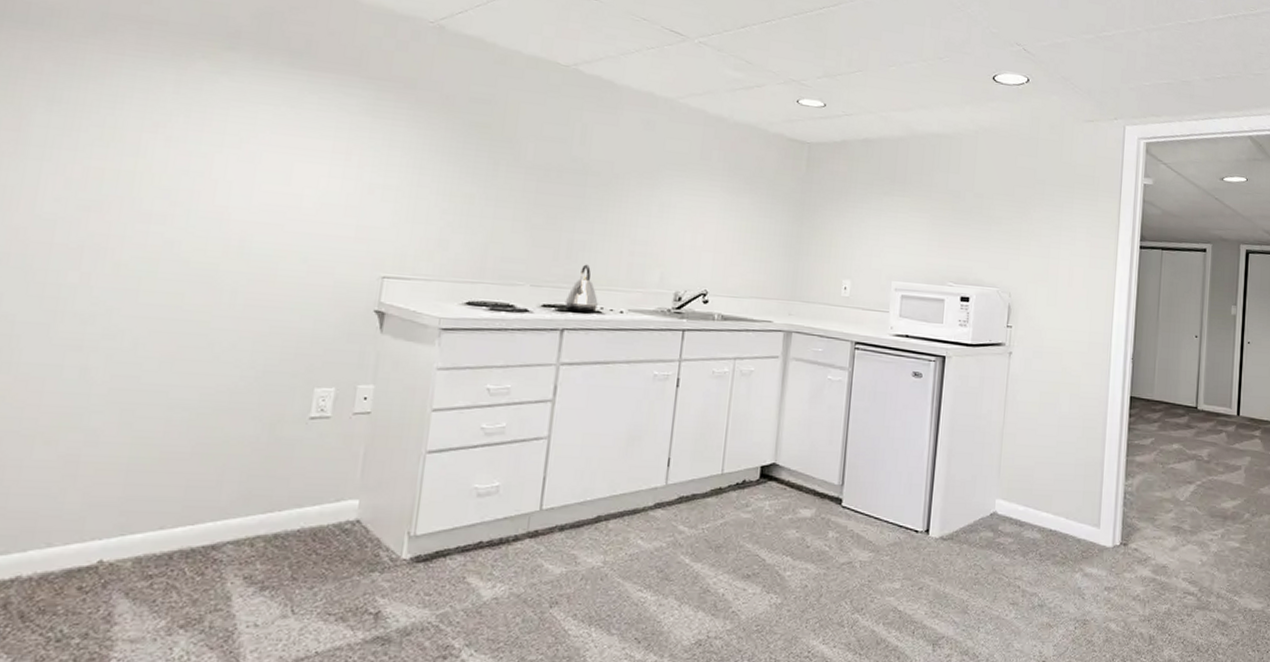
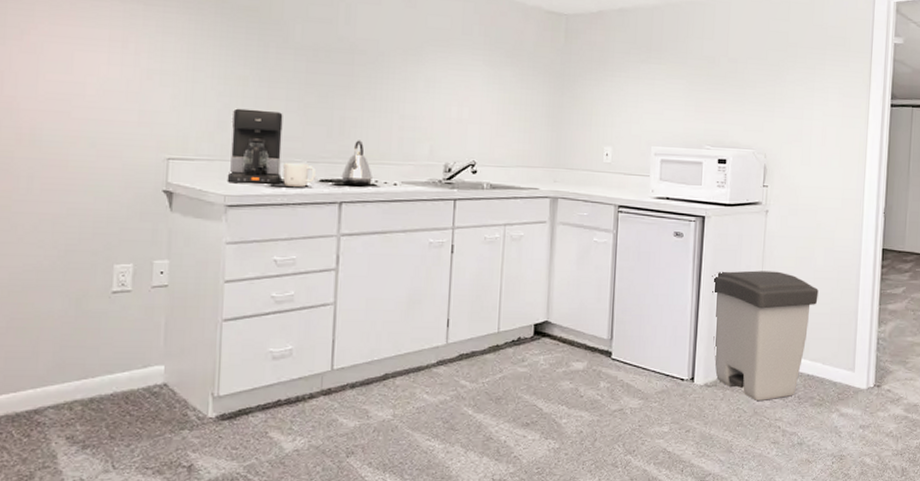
coffee maker: none [443,227,509,309] -> present [227,108,283,185]
mug: none [503,286,539,312] -> present [283,163,316,187]
trash can: none [951,415,1063,557] -> present [712,270,819,400]

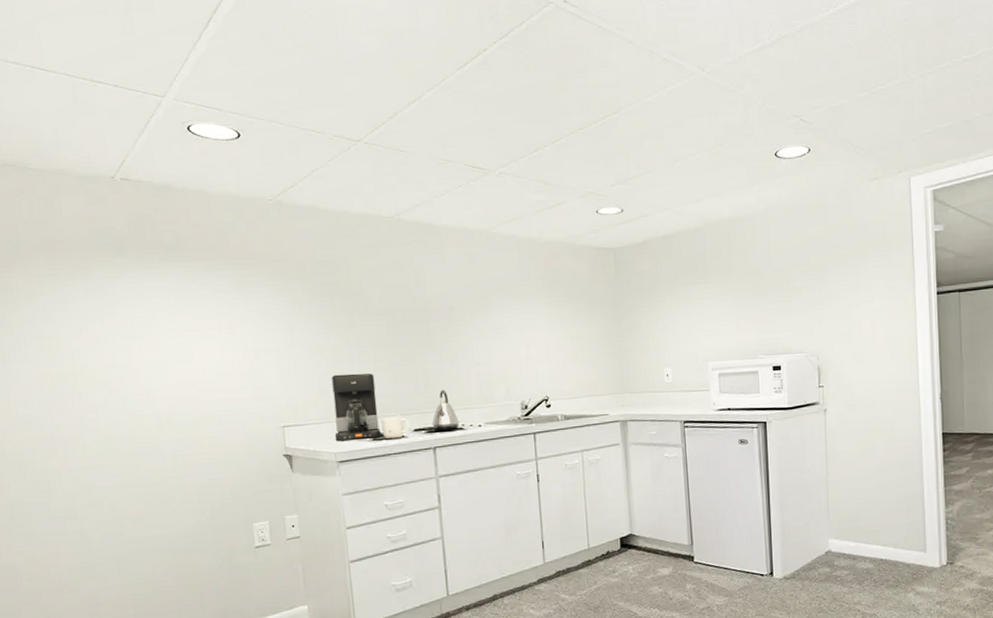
trash can: present [712,270,819,400] -> none [779,465,884,588]

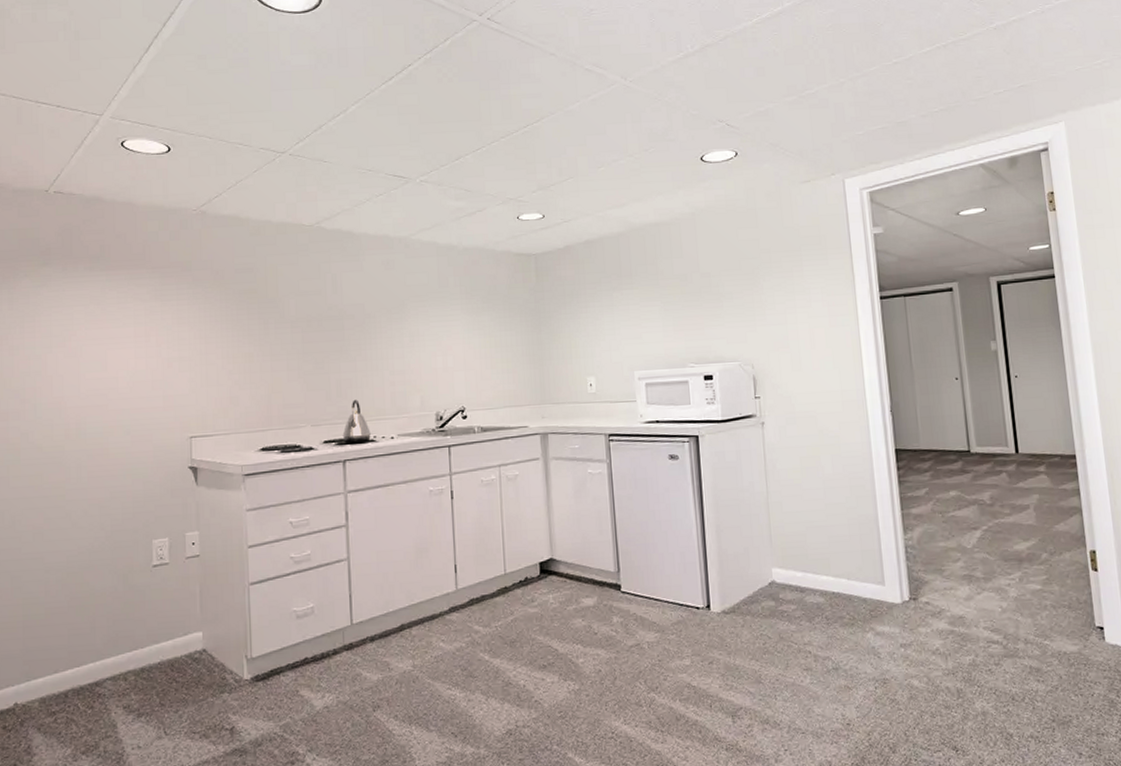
coffee maker: present [331,373,381,442] -> none [242,382,290,454]
mug: present [381,417,410,439] -> none [290,428,319,451]

